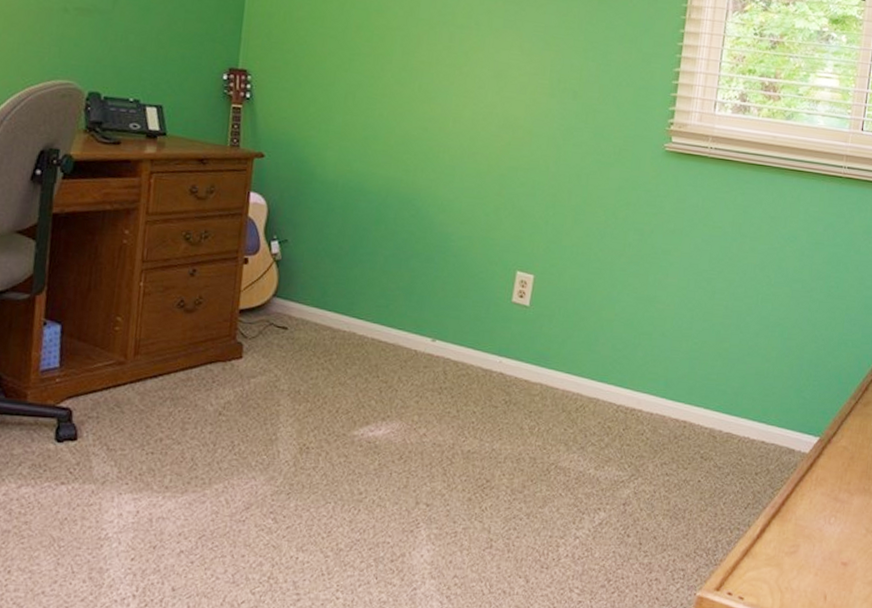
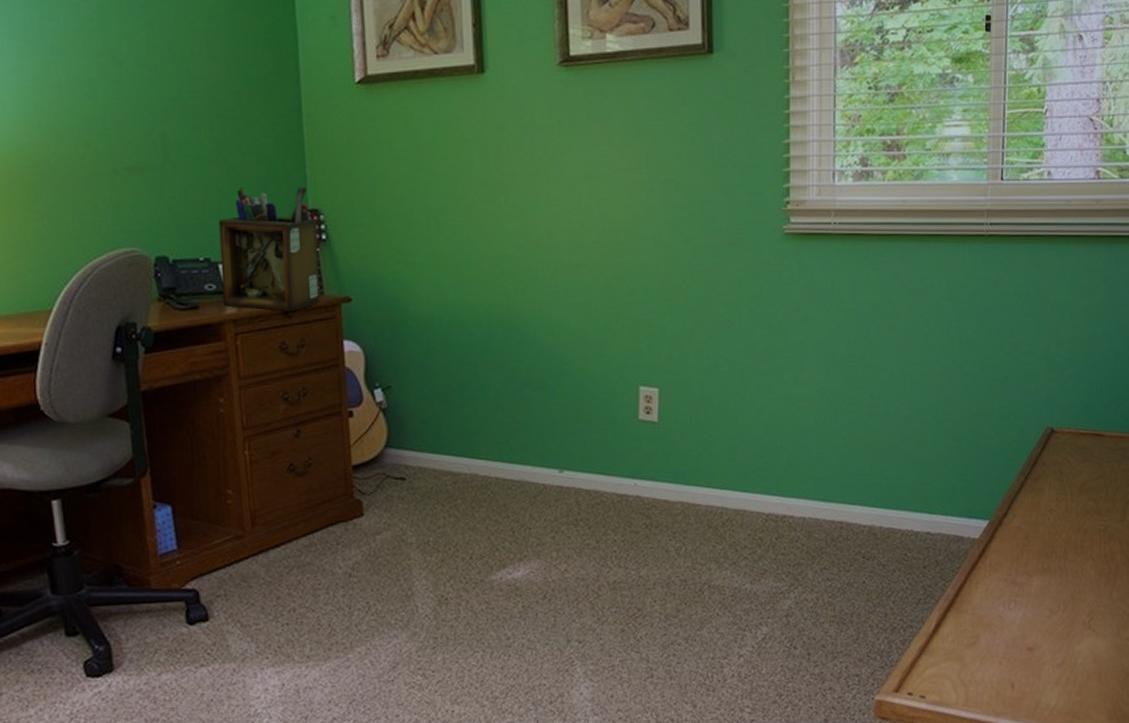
desk organizer: none [144,39,244,160] -> present [218,186,319,312]

